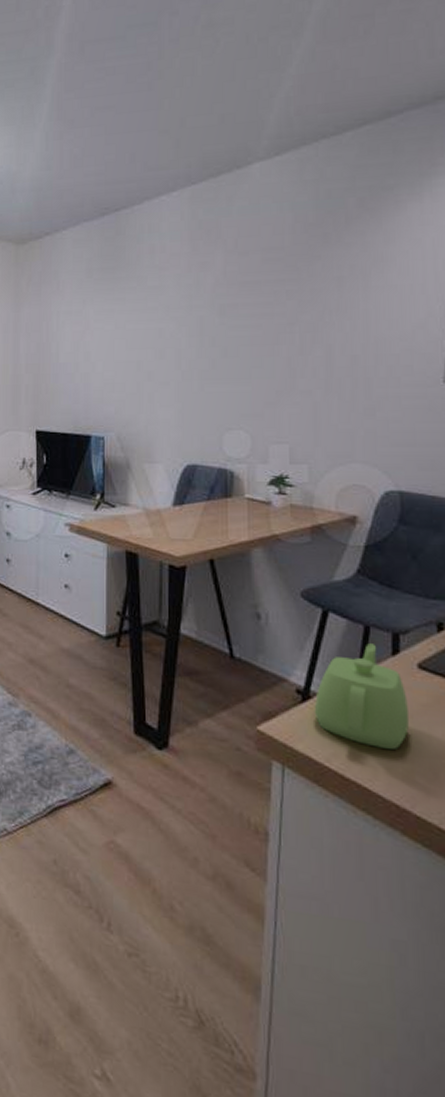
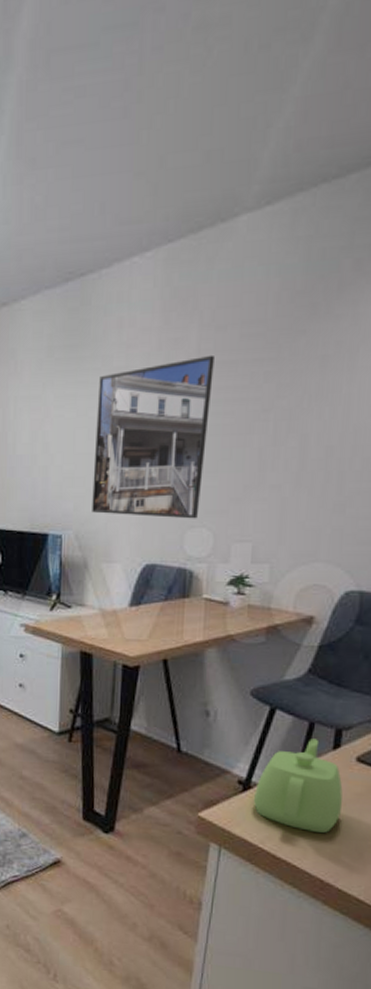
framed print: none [132,276,240,422] -> present [92,354,214,519]

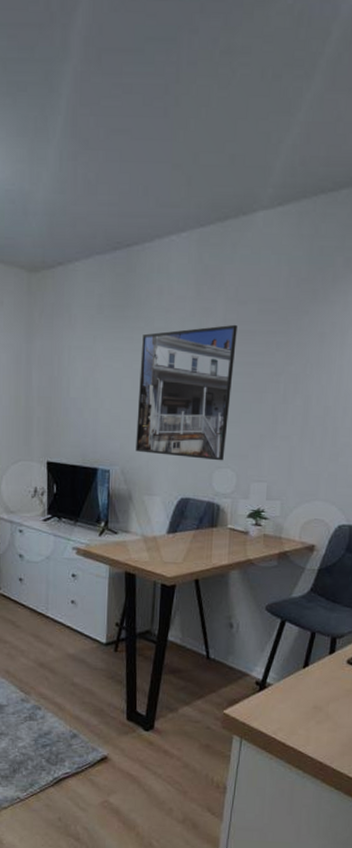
teapot: present [253,739,343,834] -> none [267,646,337,724]

